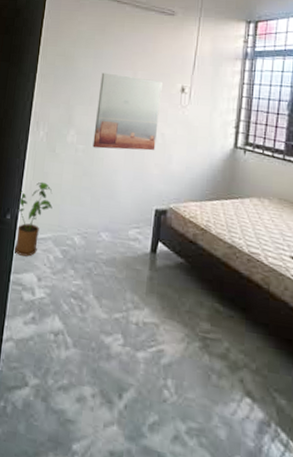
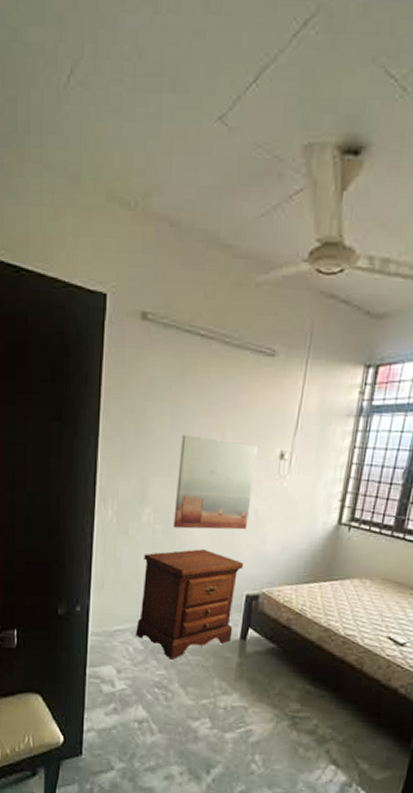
house plant: present [14,181,53,257] -> none [88,568,129,650]
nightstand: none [56,166,153,270] -> present [135,549,244,659]

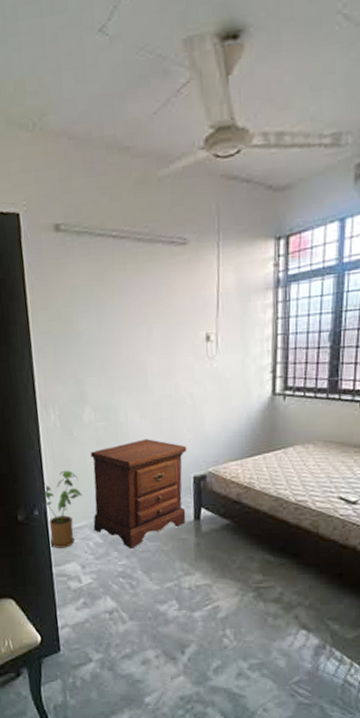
house plant: none [88,568,129,650] -> present [43,470,82,548]
wall art: present [173,434,258,530] -> none [109,331,185,423]

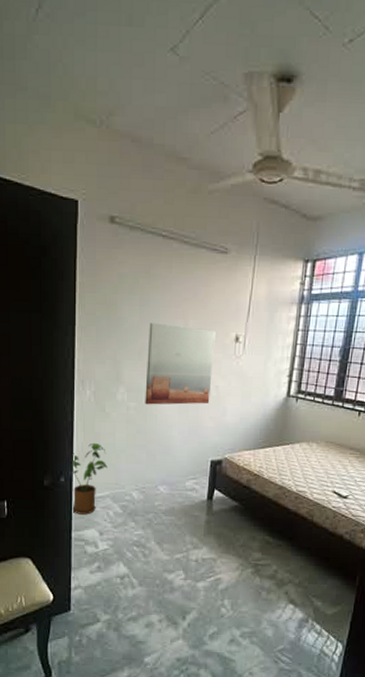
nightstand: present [90,439,187,549] -> none [115,422,208,520]
wall art: none [109,331,185,423] -> present [145,322,216,405]

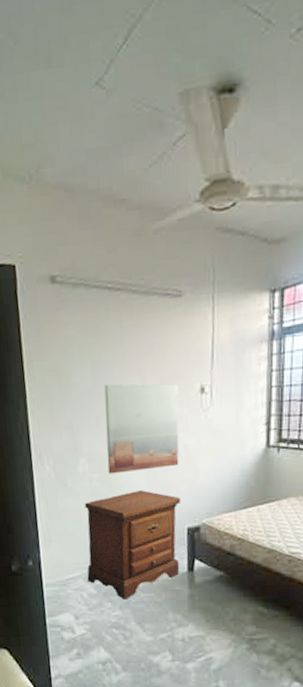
house plant: present [71,442,108,515] -> none [37,520,76,599]
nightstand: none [115,422,208,520] -> present [84,490,181,600]

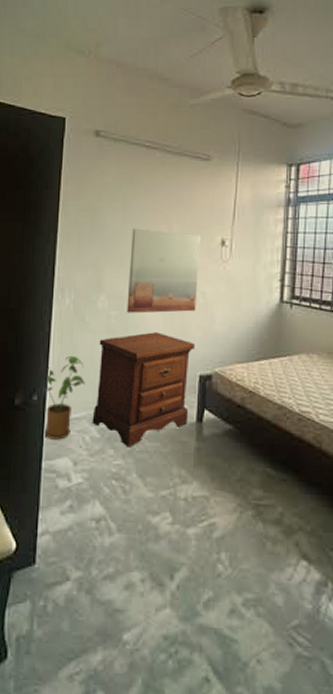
house plant: none [37,520,76,599] -> present [44,355,85,440]

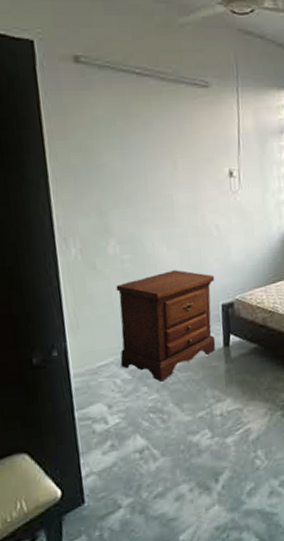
house plant: present [44,355,85,440] -> none [63,305,108,390]
wall art: present [127,228,200,314] -> none [134,165,212,255]

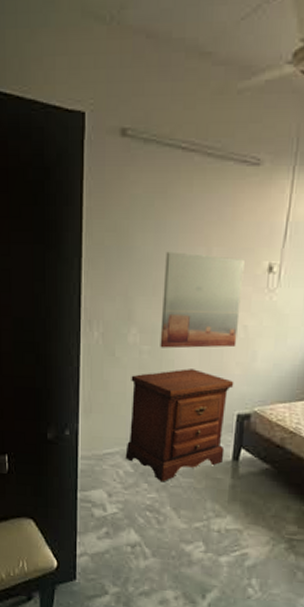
wall art: none [134,165,212,255] -> present [160,251,244,349]

